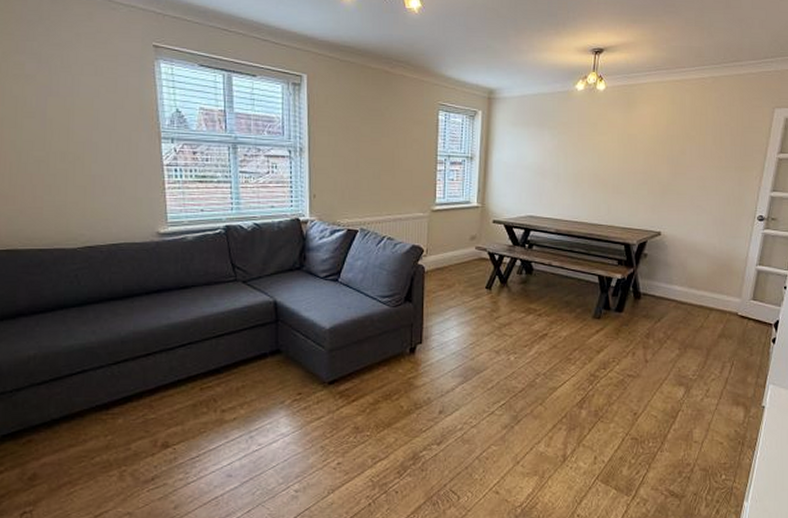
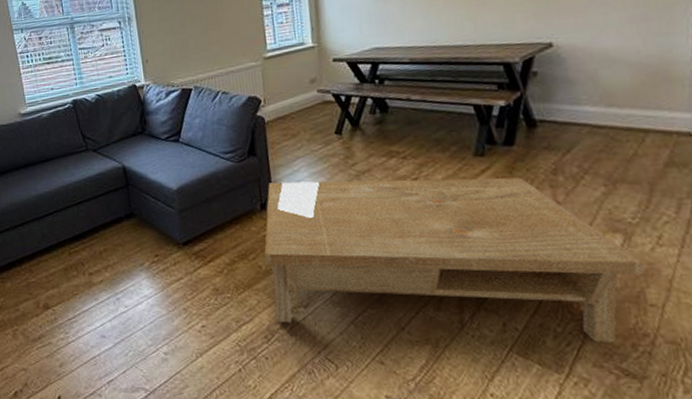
coffee table: none [408,329,695,471] -> present [264,177,644,343]

